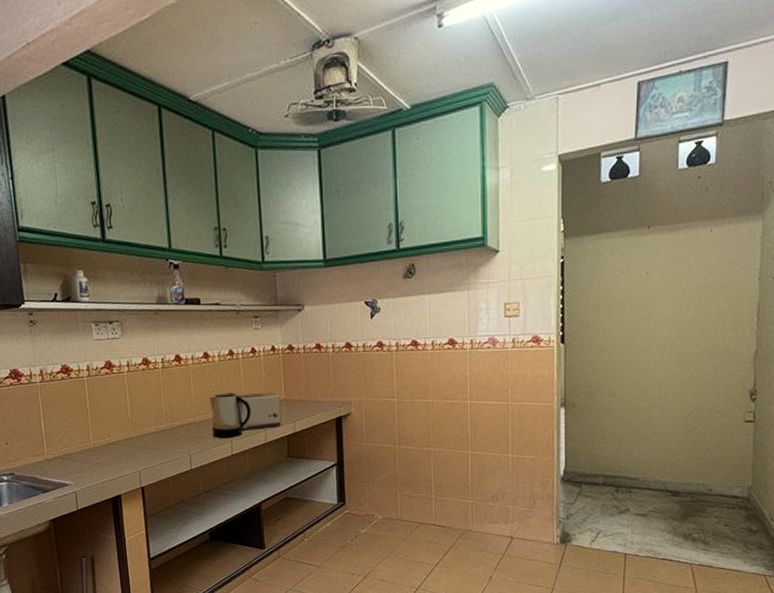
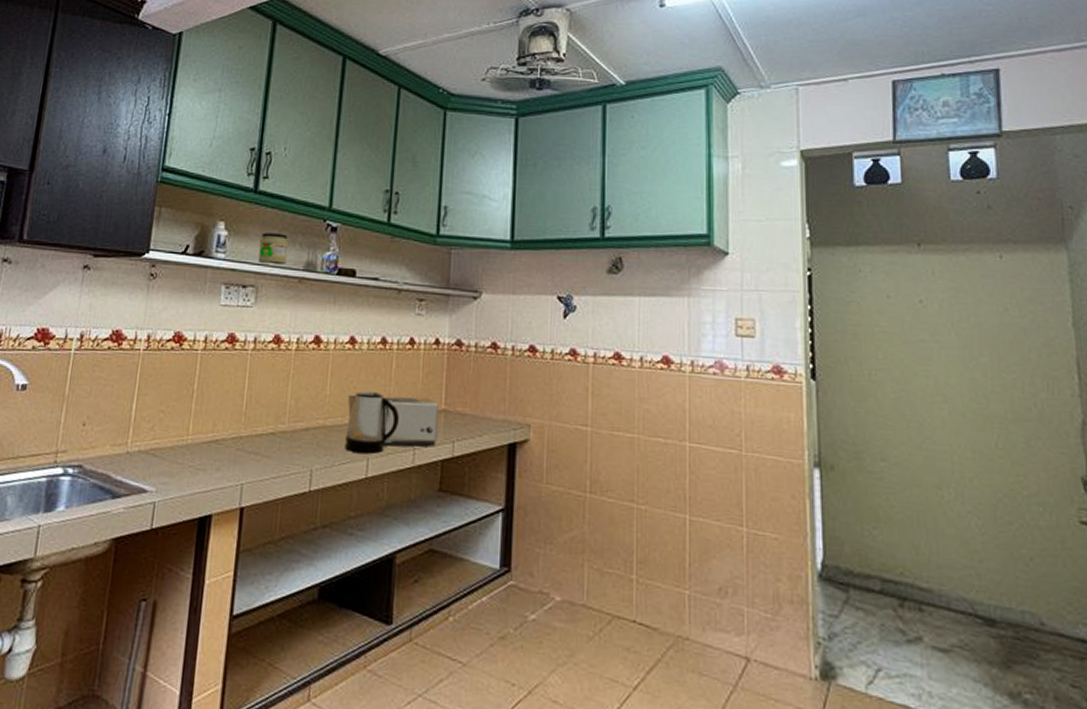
jar: none [116,275,142,302] -> present [258,233,289,265]

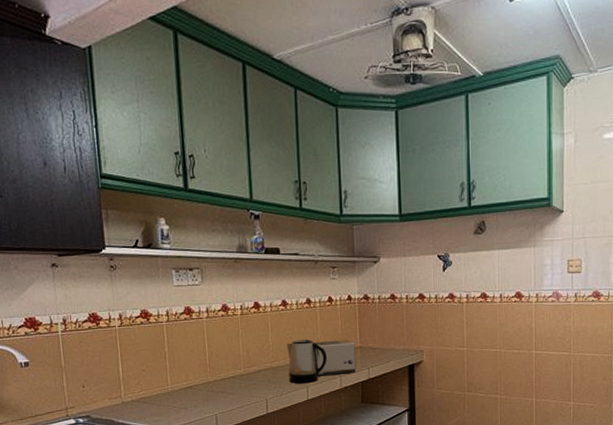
jar: present [258,233,289,265] -> none [197,224,223,250]

